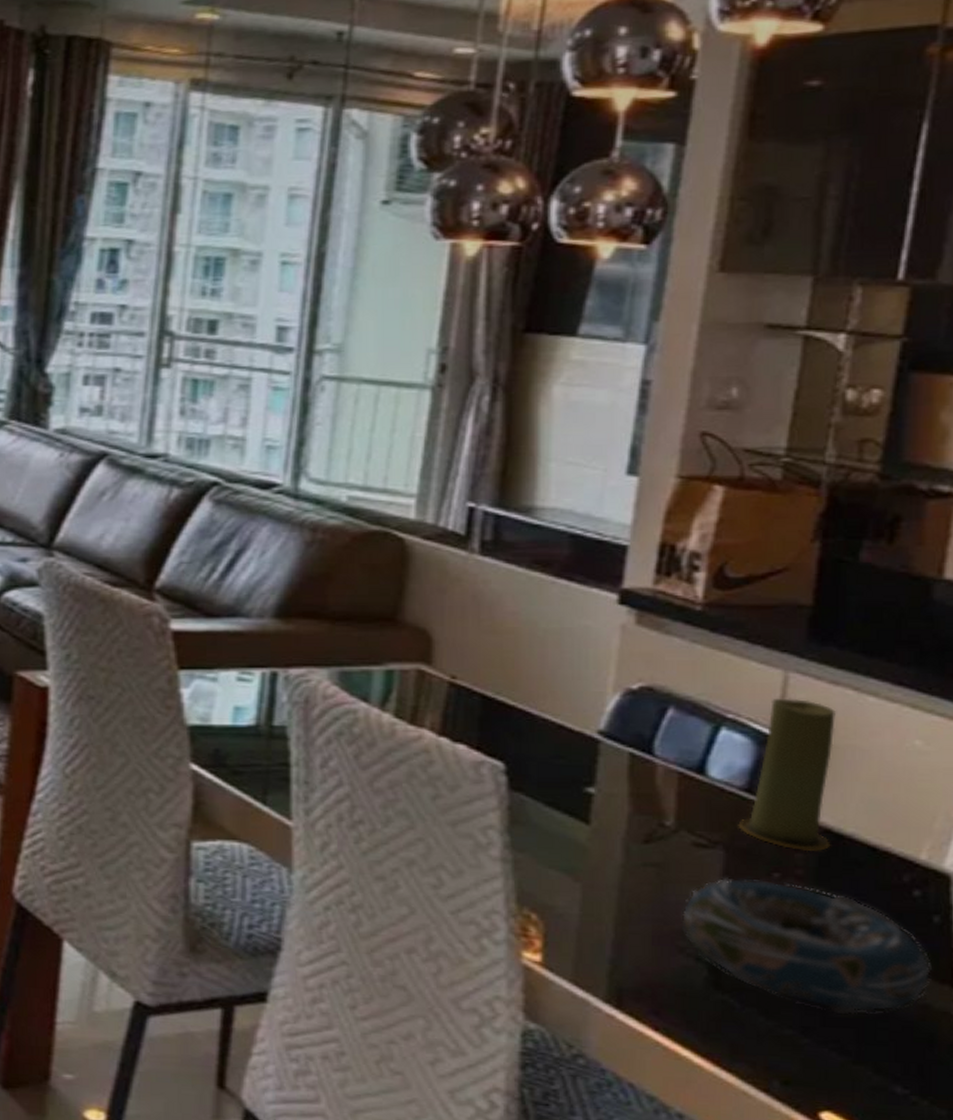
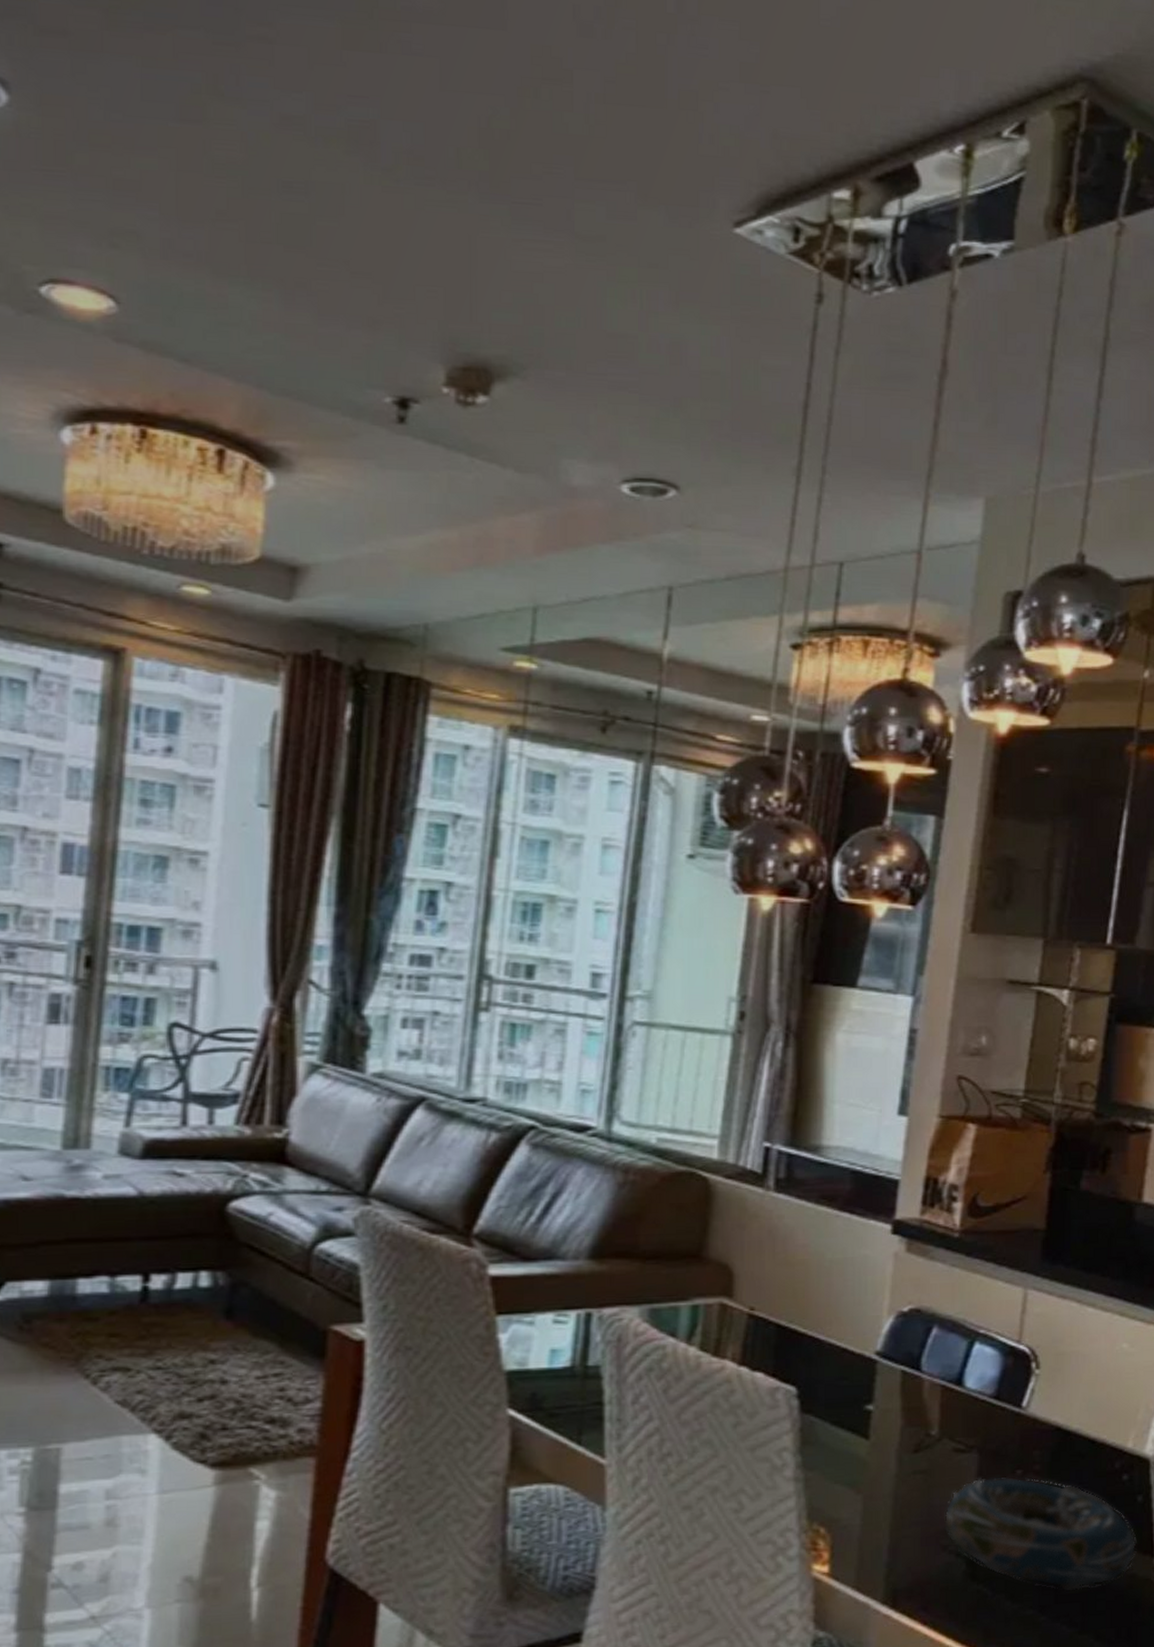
candle: present [738,698,837,852] -> none [989,1312,1065,1449]

